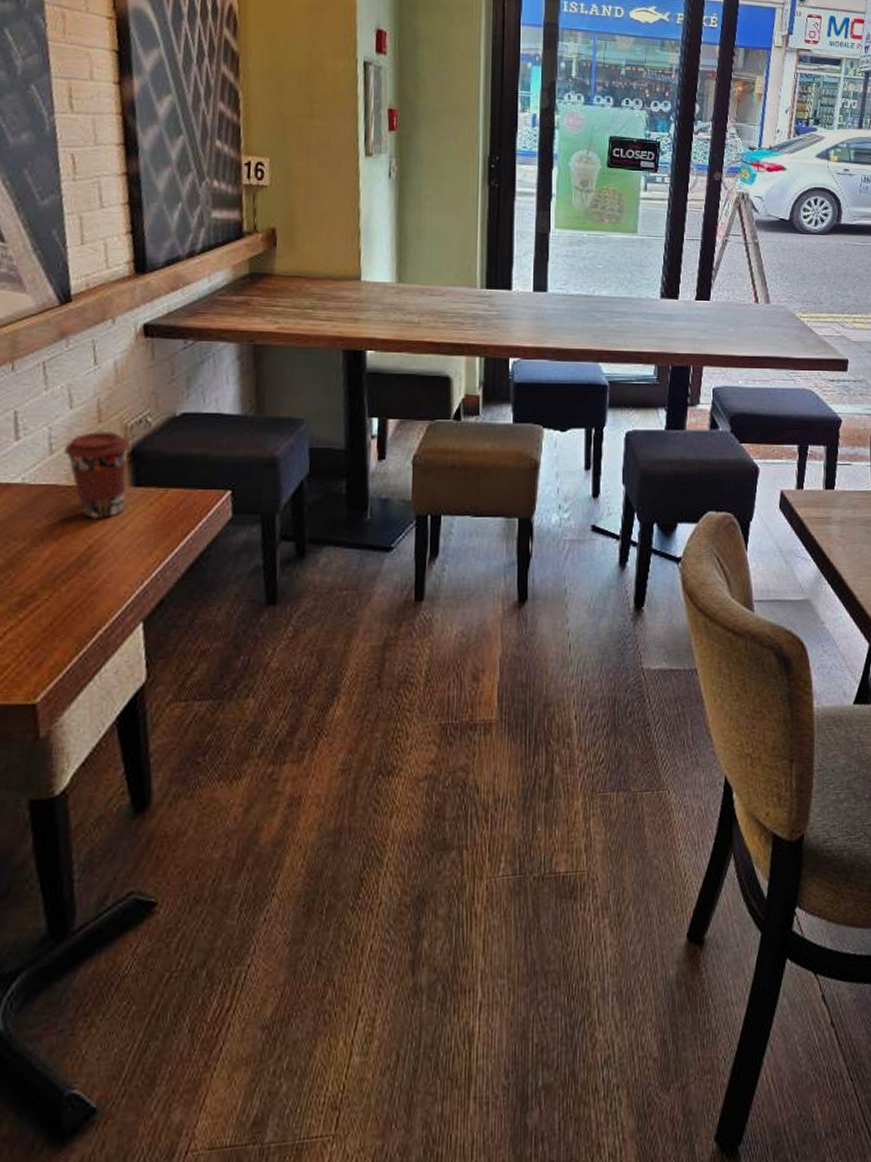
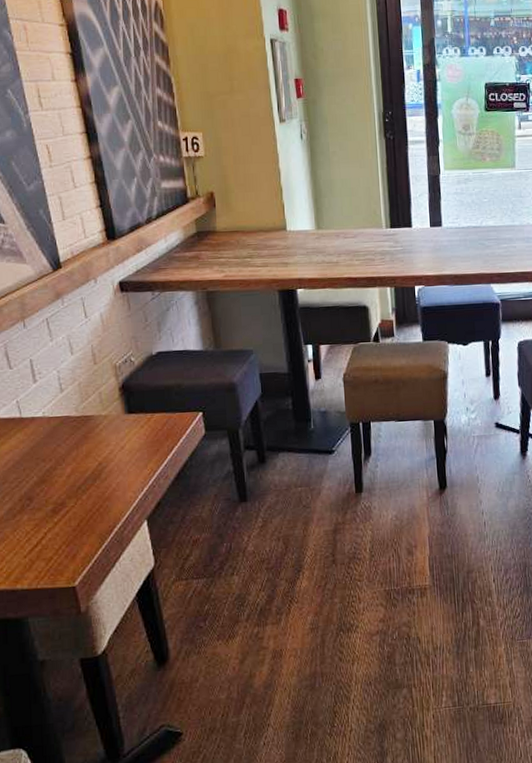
coffee cup: present [64,430,131,518] -> none [71,370,122,441]

